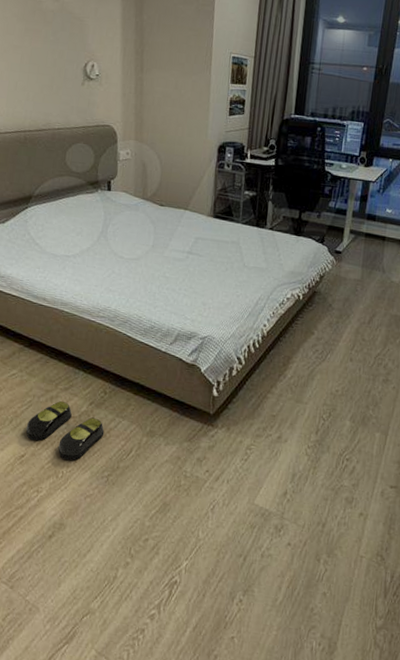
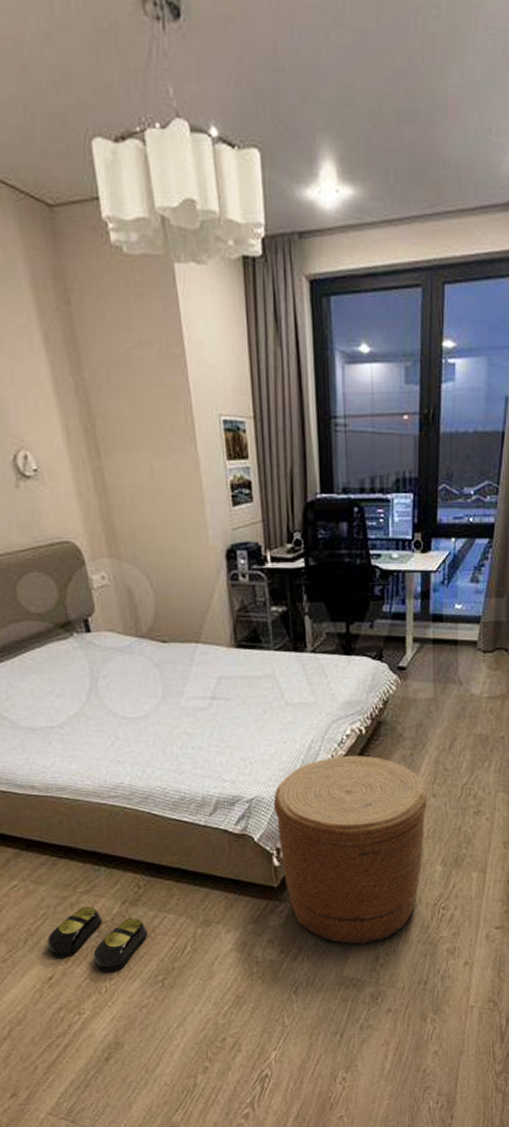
basket: none [219,314,347,479] -> present [273,755,428,944]

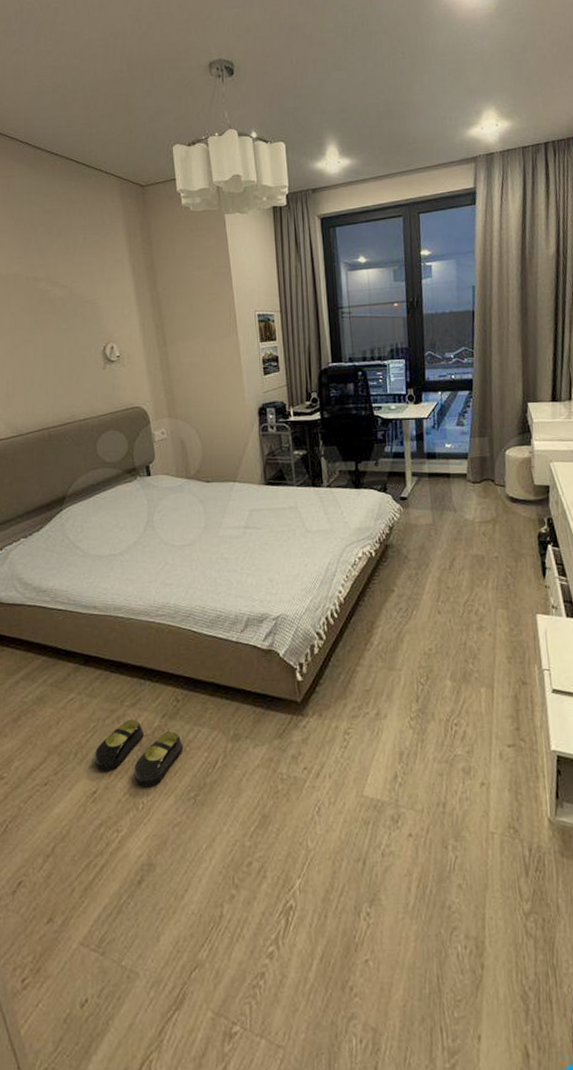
basket: present [273,755,428,944] -> none [296,576,434,762]

